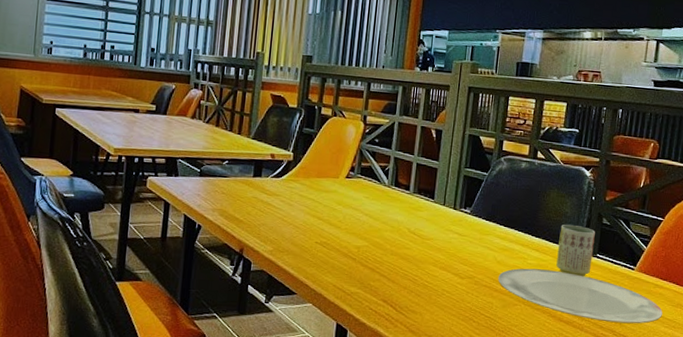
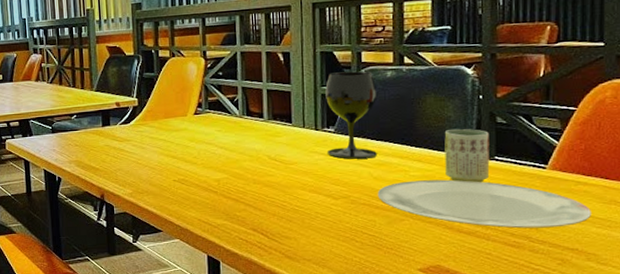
wine glass: none [460,156,511,243] -> present [325,71,377,159]

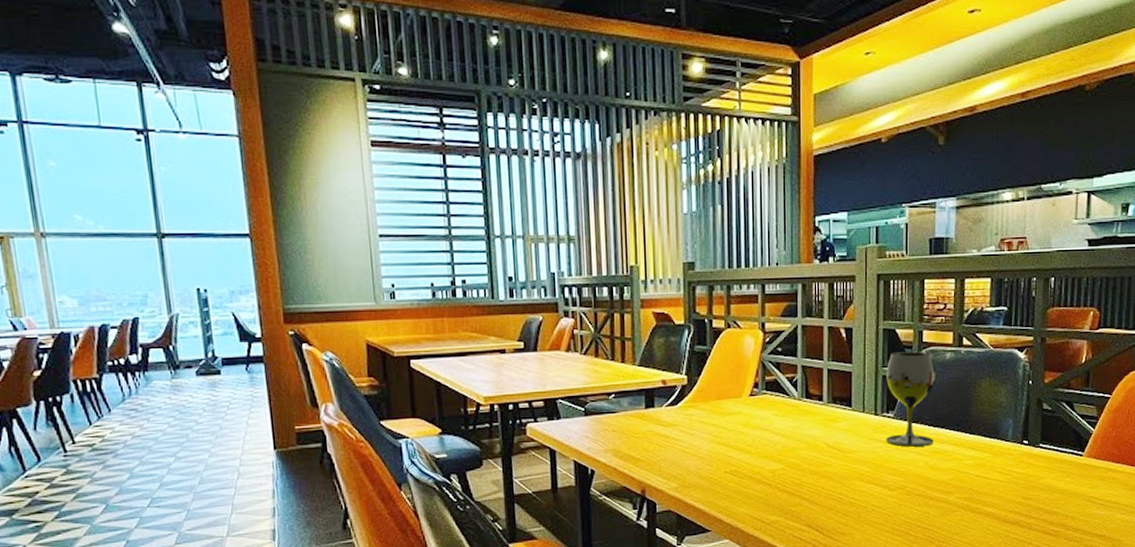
plate: present [377,179,591,229] -> none [932,468,1118,517]
cup: present [444,128,490,183] -> none [996,414,1036,471]

